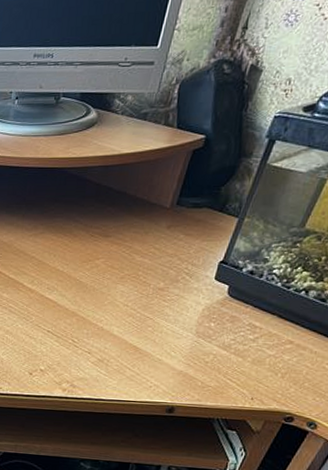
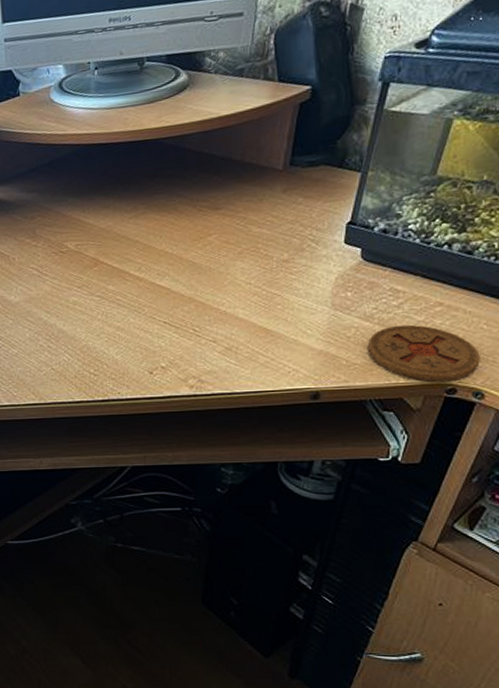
coaster: none [221,356,319,410] -> present [367,324,480,381]

